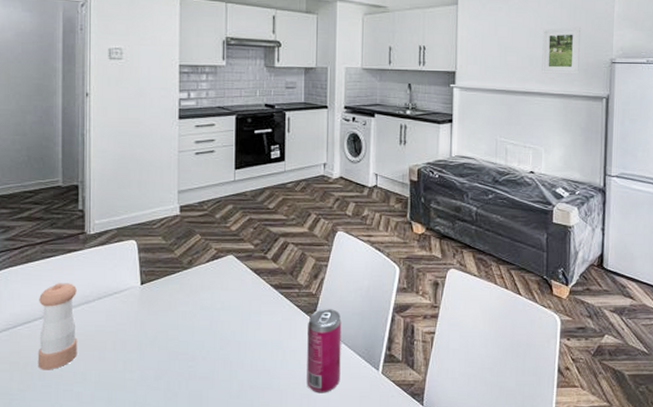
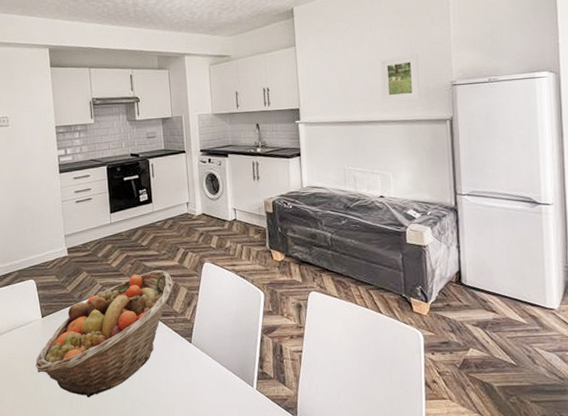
fruit basket: none [128,236,299,379] -> present [36,269,173,397]
beverage can: present [307,309,342,393] -> none [186,333,220,409]

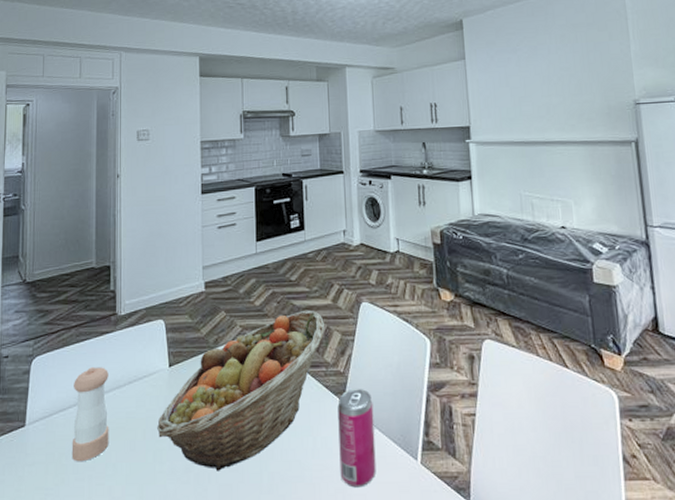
beverage can: none [186,333,220,409] -> present [338,389,376,488]
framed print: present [380,54,421,102] -> none [556,70,602,121]

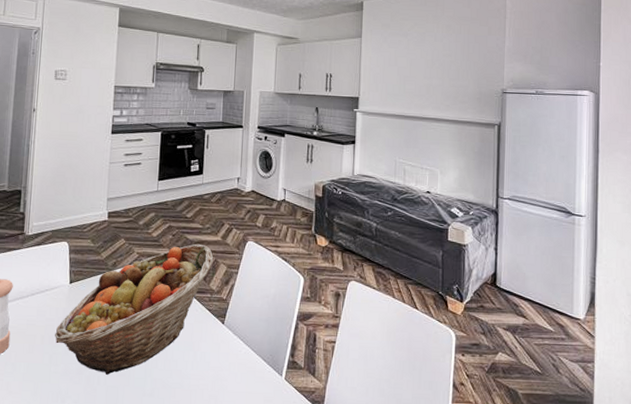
beverage can: present [338,389,376,488] -> none [214,314,249,396]

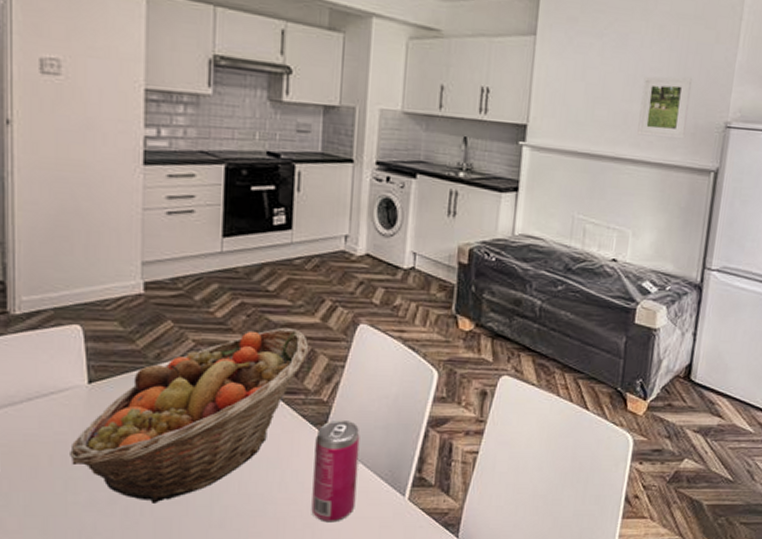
beverage can: none [214,314,249,396] -> present [311,420,360,523]
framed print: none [438,59,475,103] -> present [637,76,693,139]

